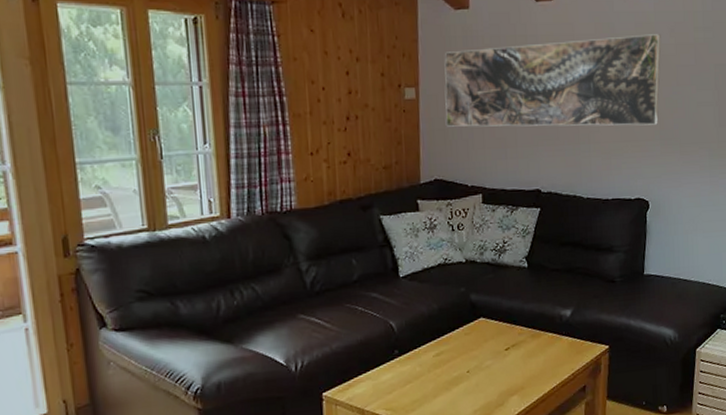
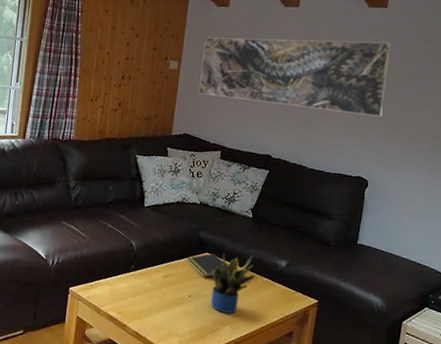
notepad: none [458,316,503,347] -> present [186,253,224,277]
potted plant: none [489,309,539,383] -> present [211,253,255,314]

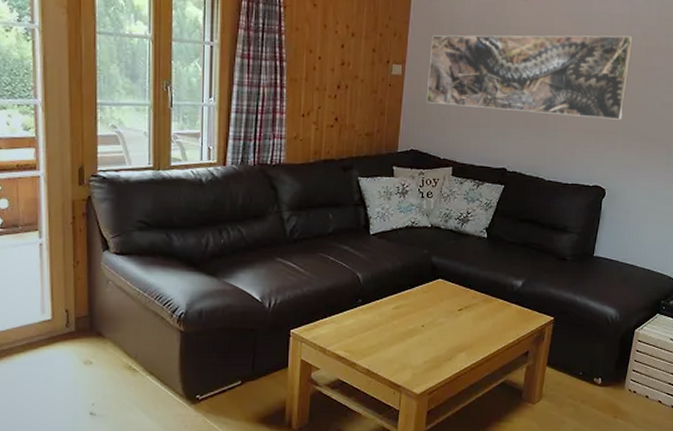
notepad: present [186,253,224,277] -> none [418,278,458,305]
potted plant: present [211,253,255,314] -> none [445,276,491,341]

